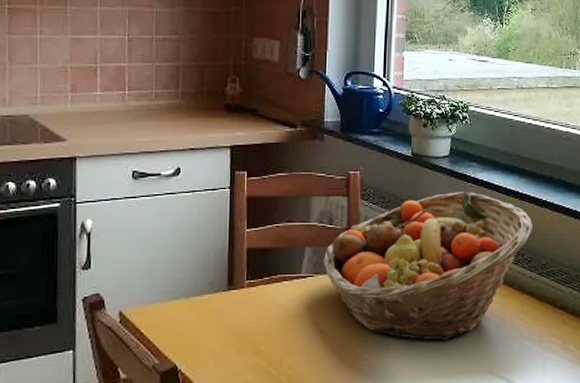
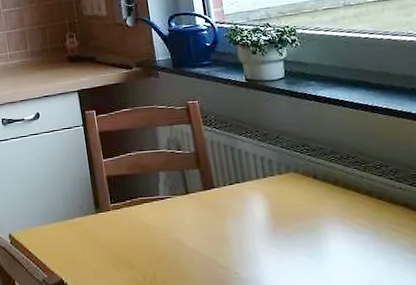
fruit basket: present [323,192,533,342] -> none [177,109,393,255]

